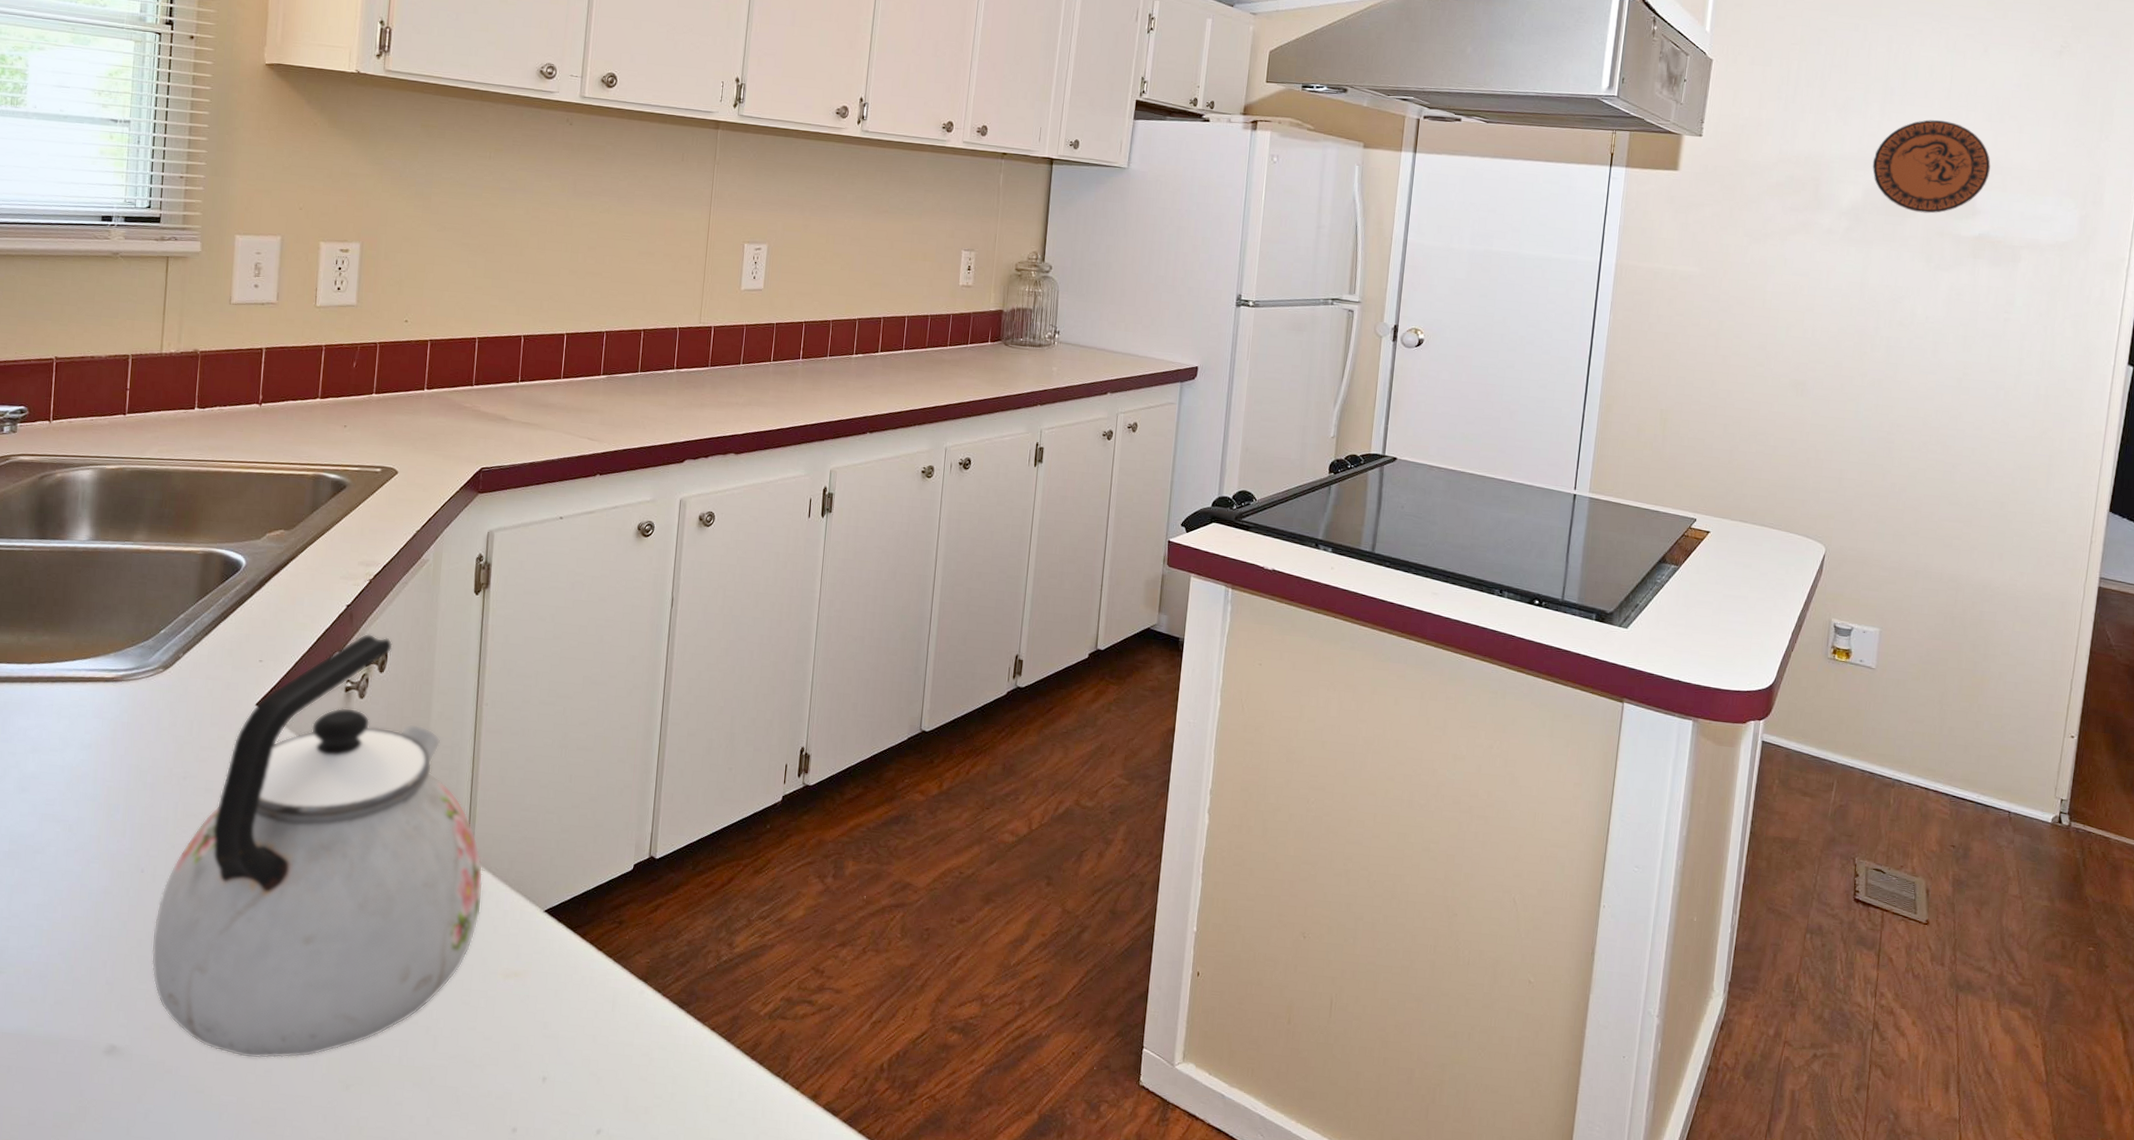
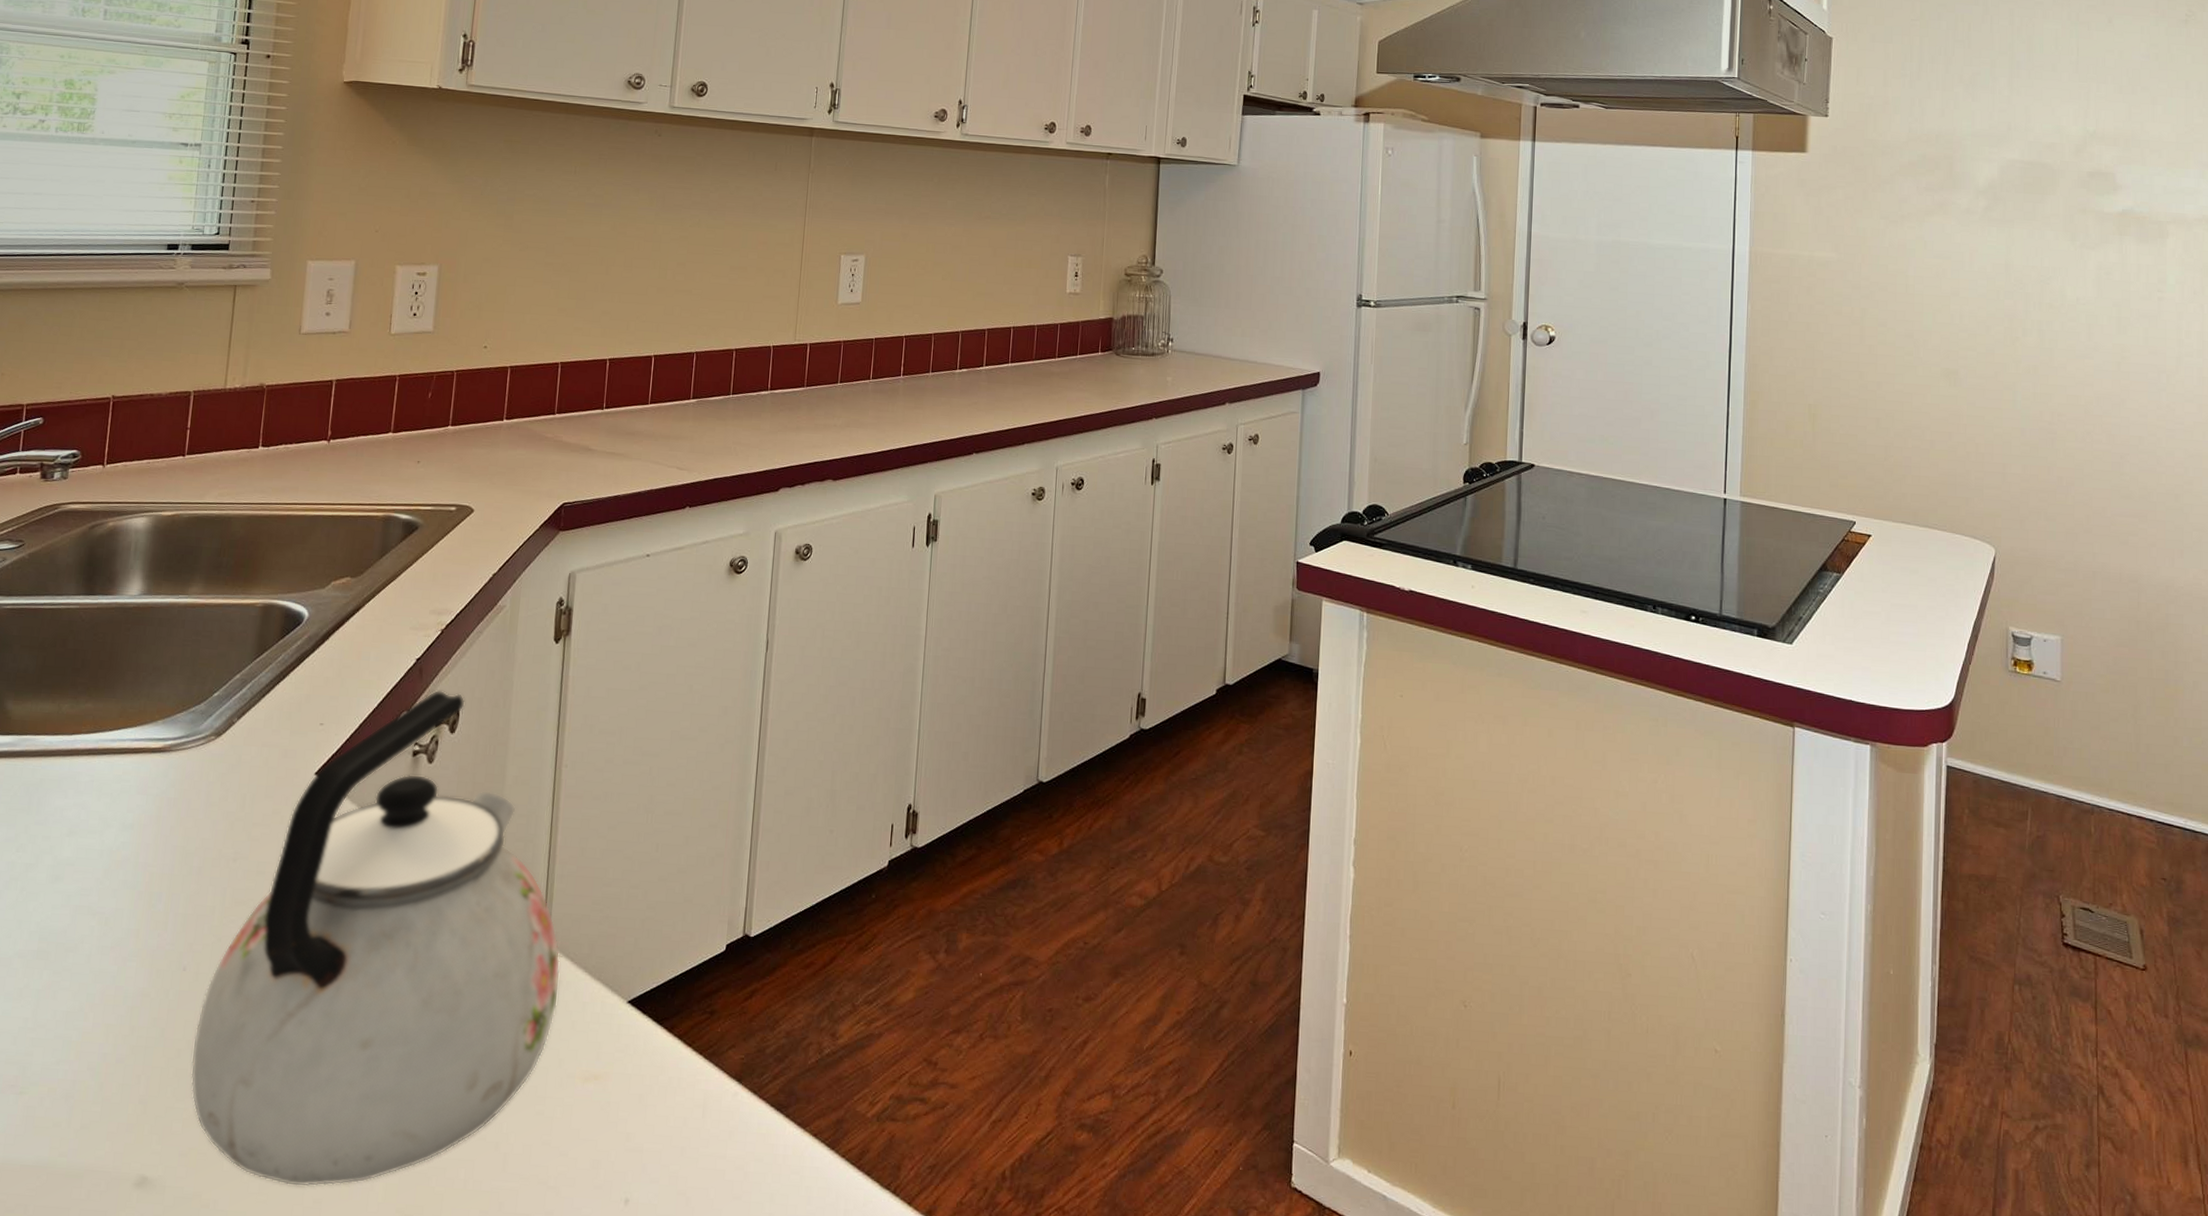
decorative plate: present [1872,119,1991,214] -> none [2005,93,2127,190]

